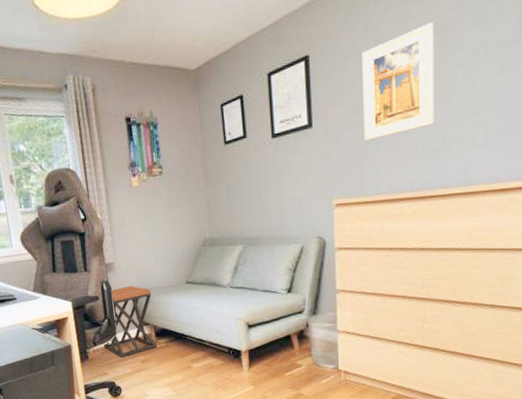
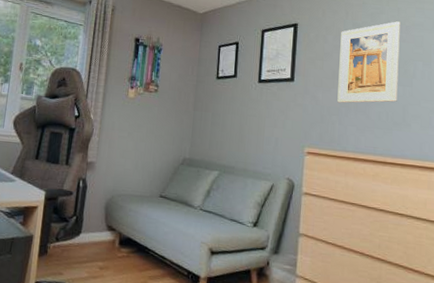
stool: present [104,285,157,357] -> none [66,187,125,260]

